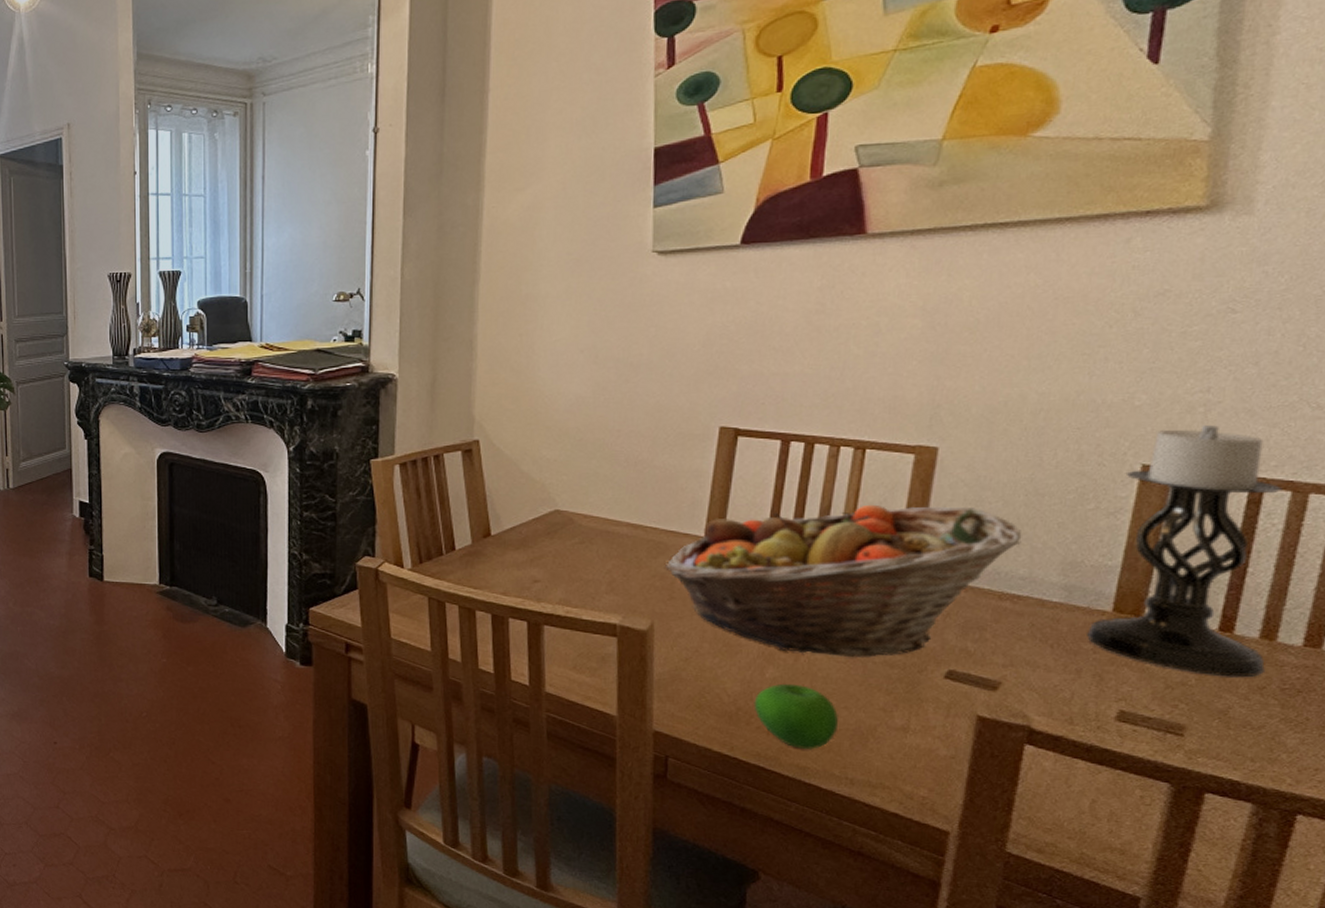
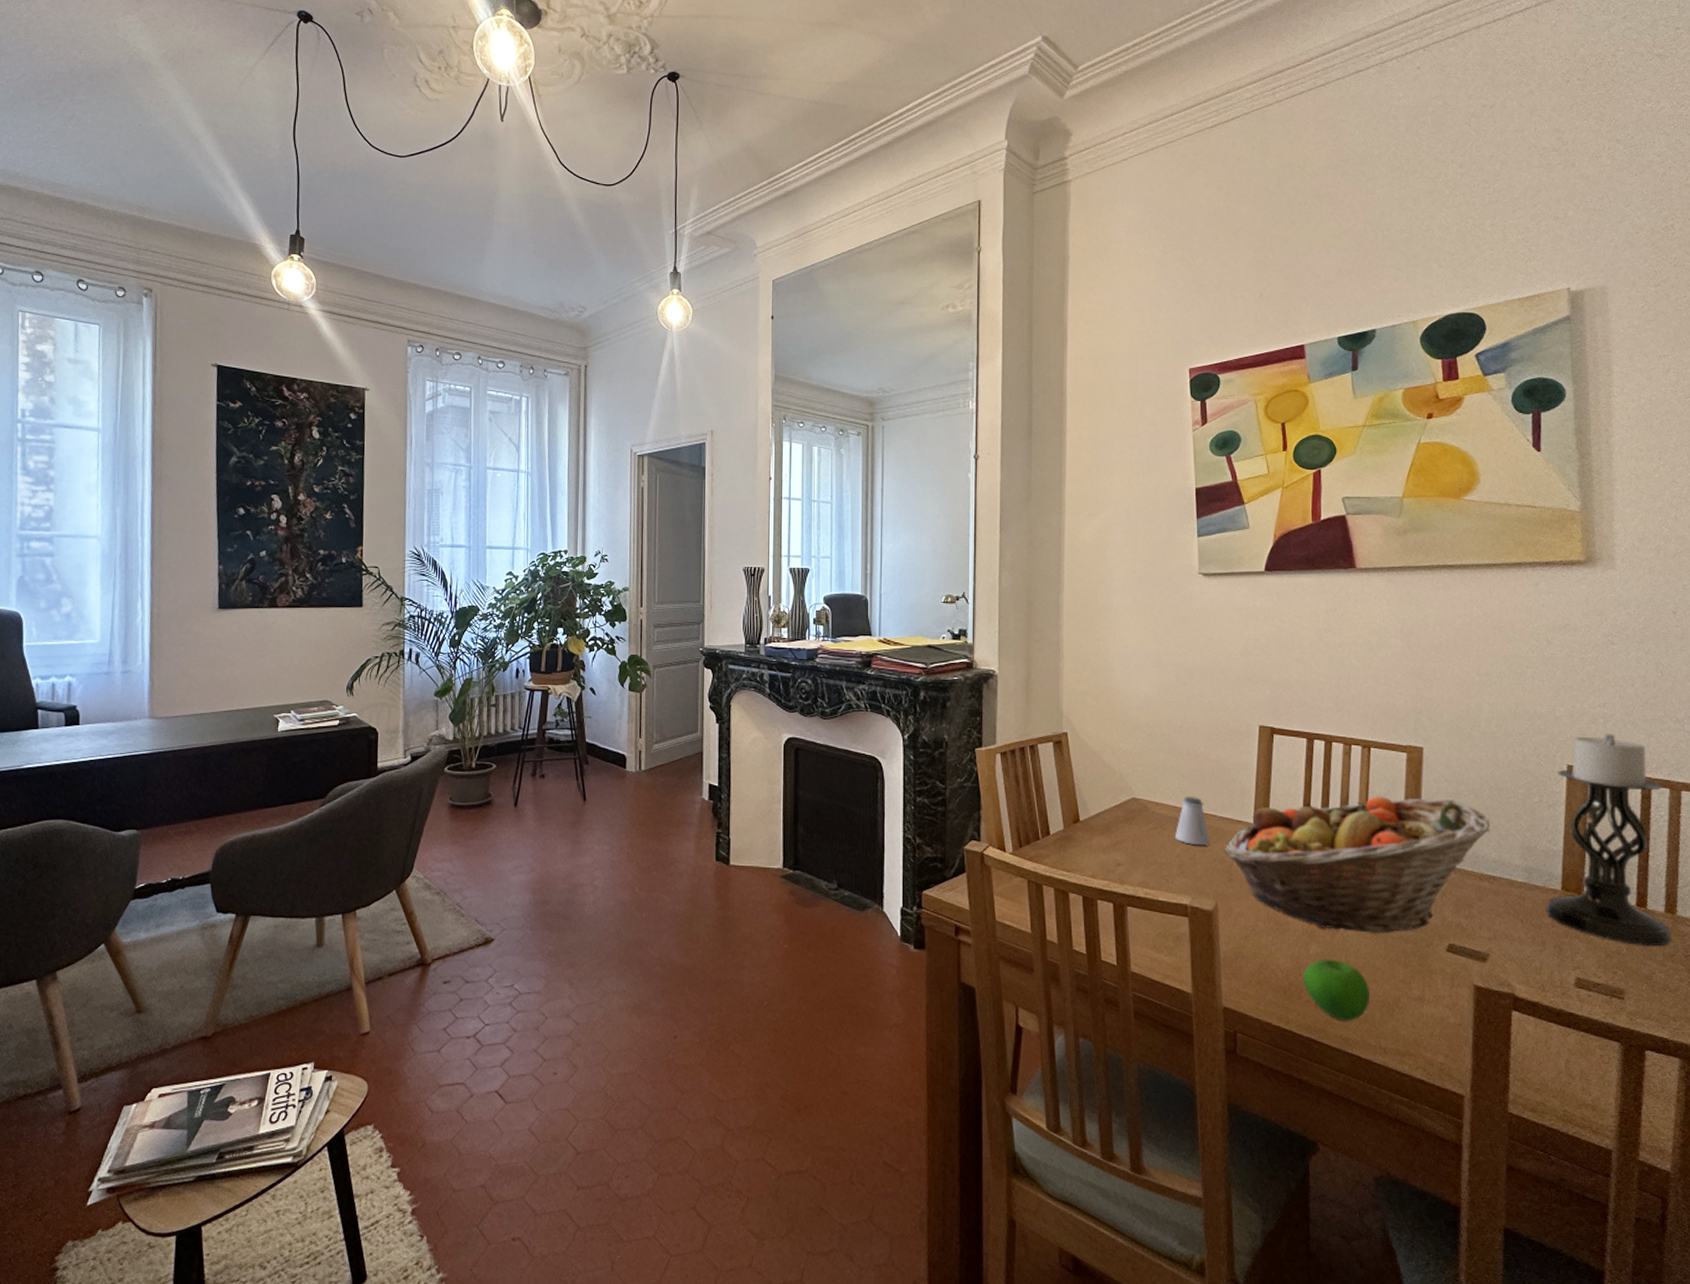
saltshaker: none [604,507,649,562] -> present [1174,796,1210,846]

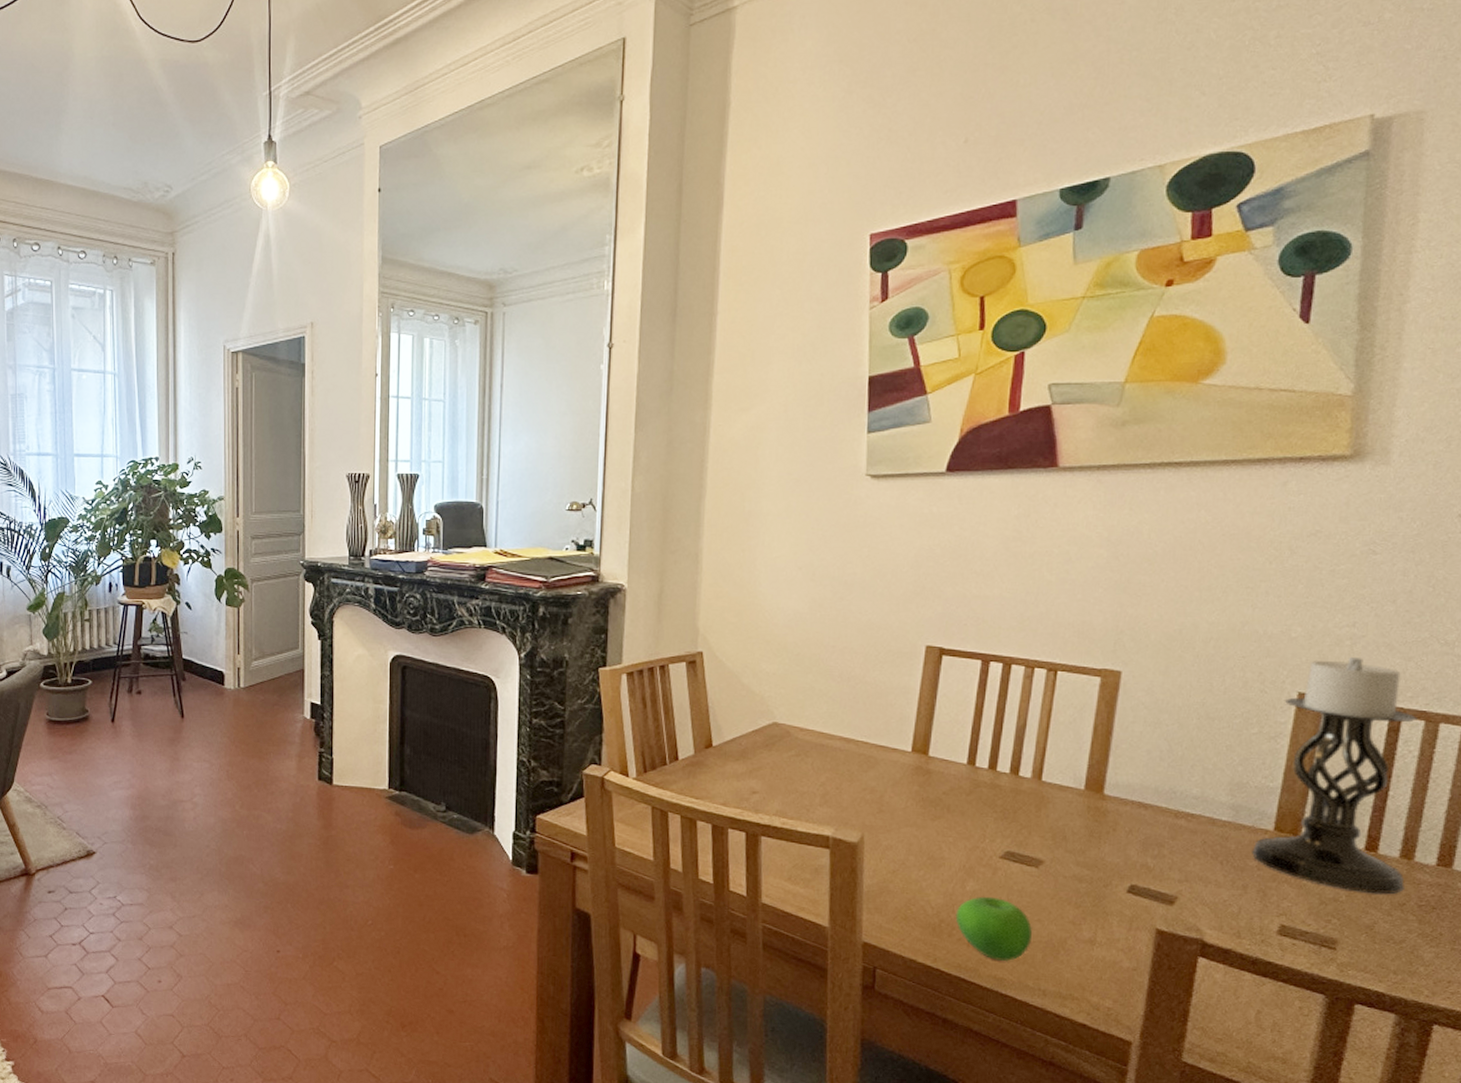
saltshaker: present [1174,796,1210,846] -> none [819,721,860,775]
fruit basket: present [1224,796,1491,933] -> none [875,724,1195,872]

